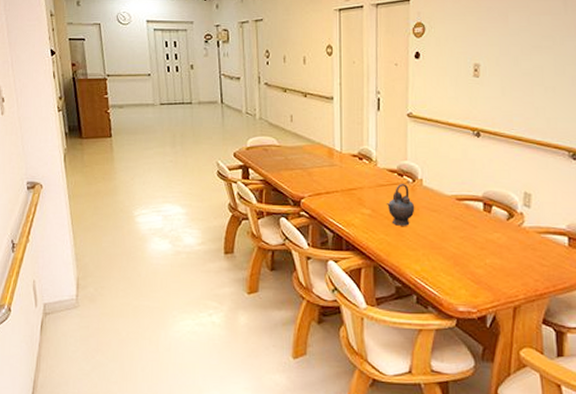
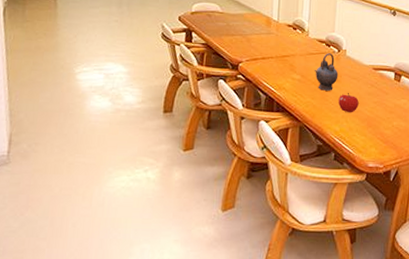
fruit: none [417,228,442,250] -> present [338,93,359,113]

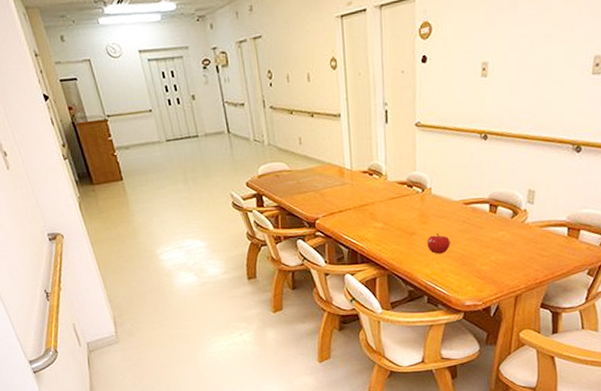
teapot: present [314,53,339,91] -> none [397,194,425,235]

